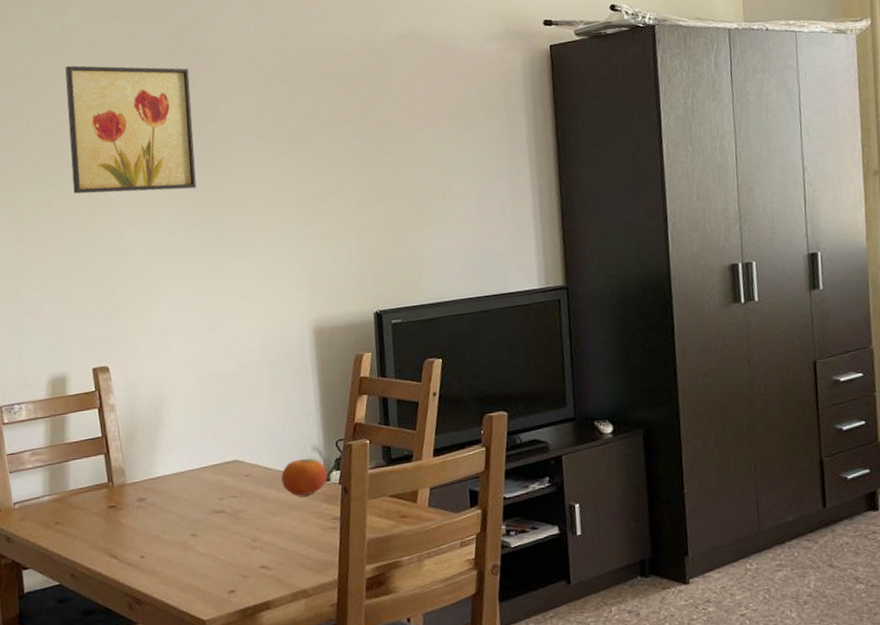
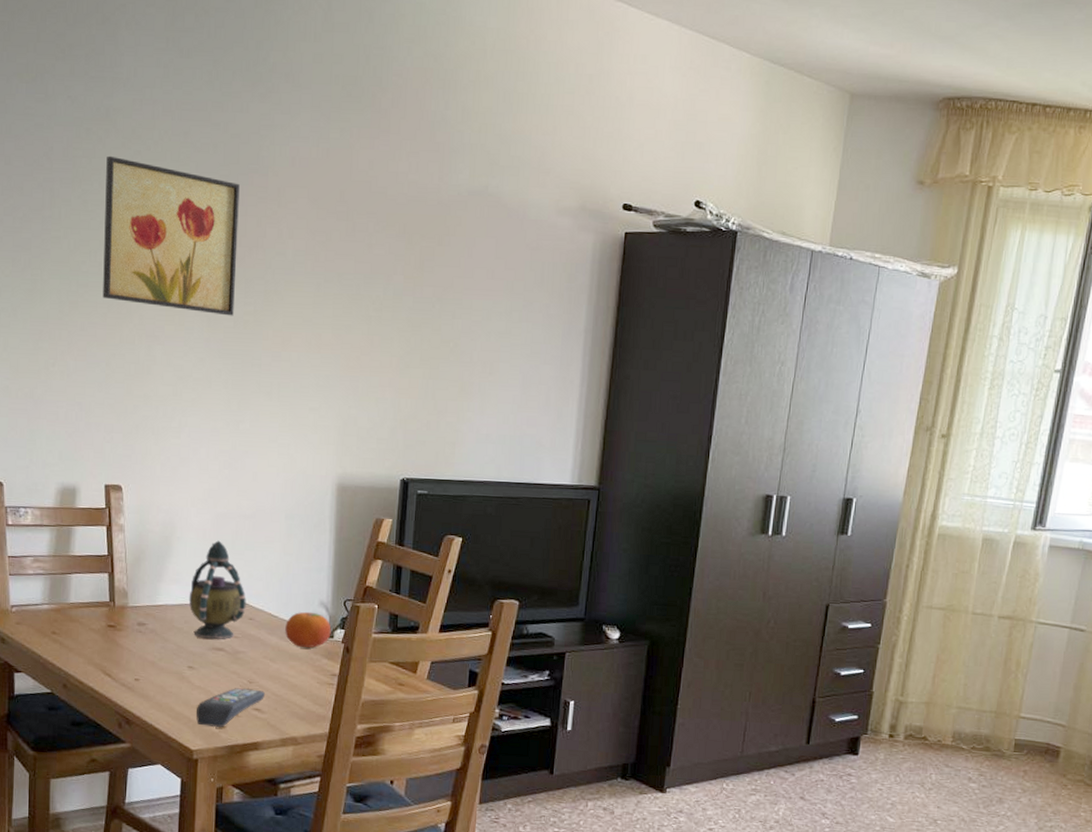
teapot: none [184,403,241,504] -> present [188,540,246,640]
remote control: none [204,546,271,593] -> present [196,688,266,727]

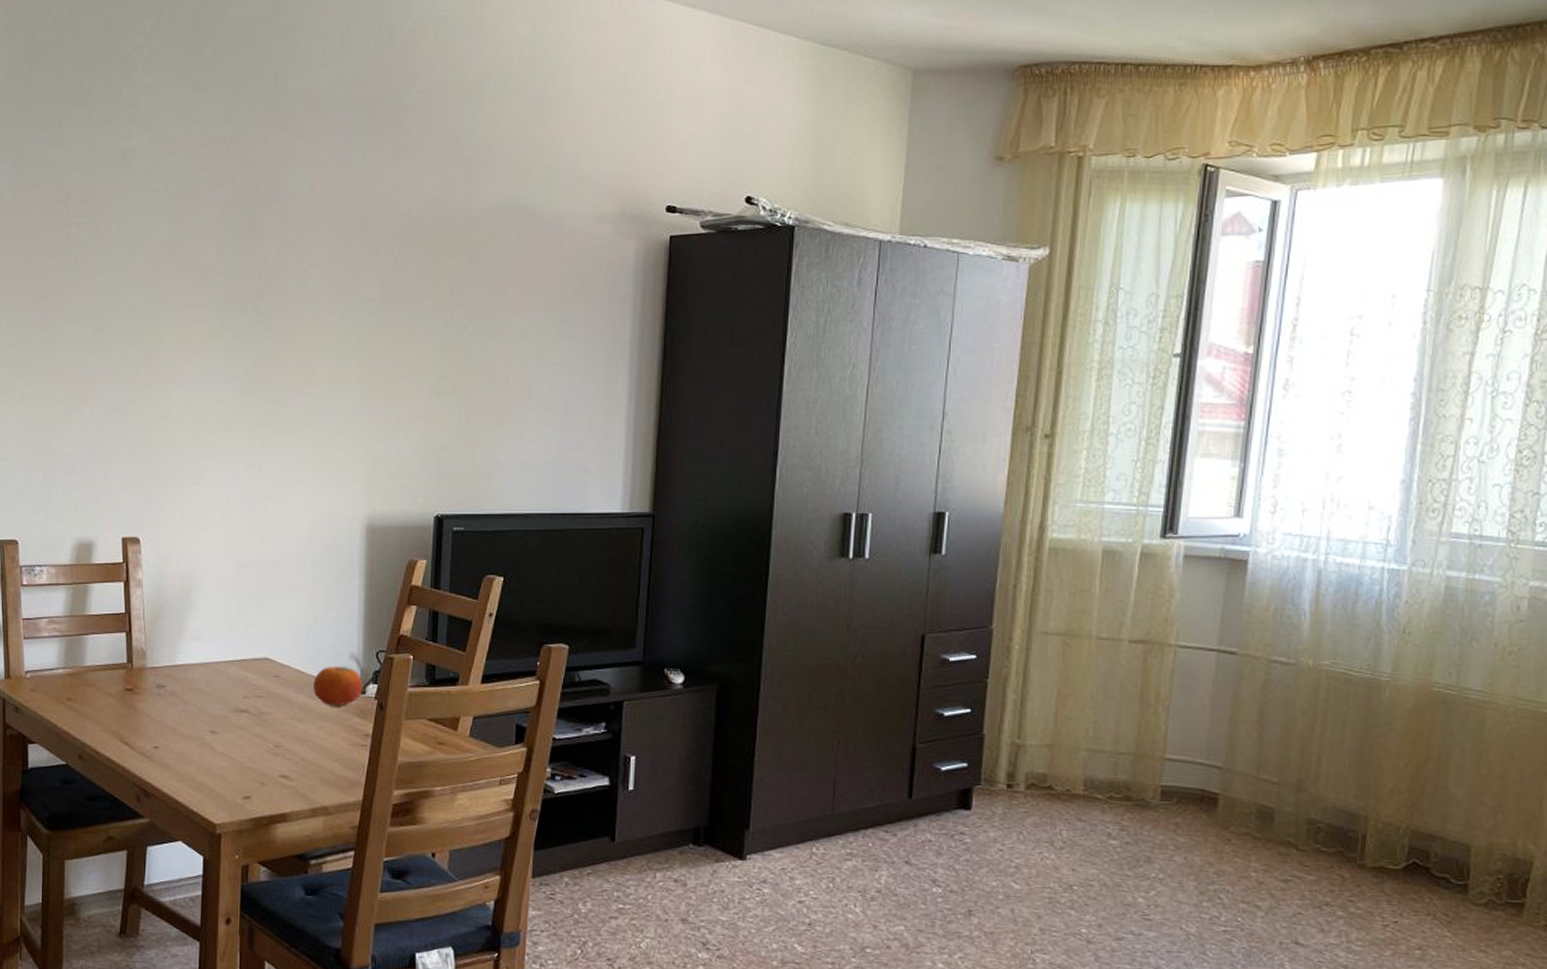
wall art: present [103,155,240,316] -> none [120,196,259,353]
teapot: present [188,540,246,640] -> none [210,592,271,701]
remote control: present [196,688,266,727] -> none [219,753,293,797]

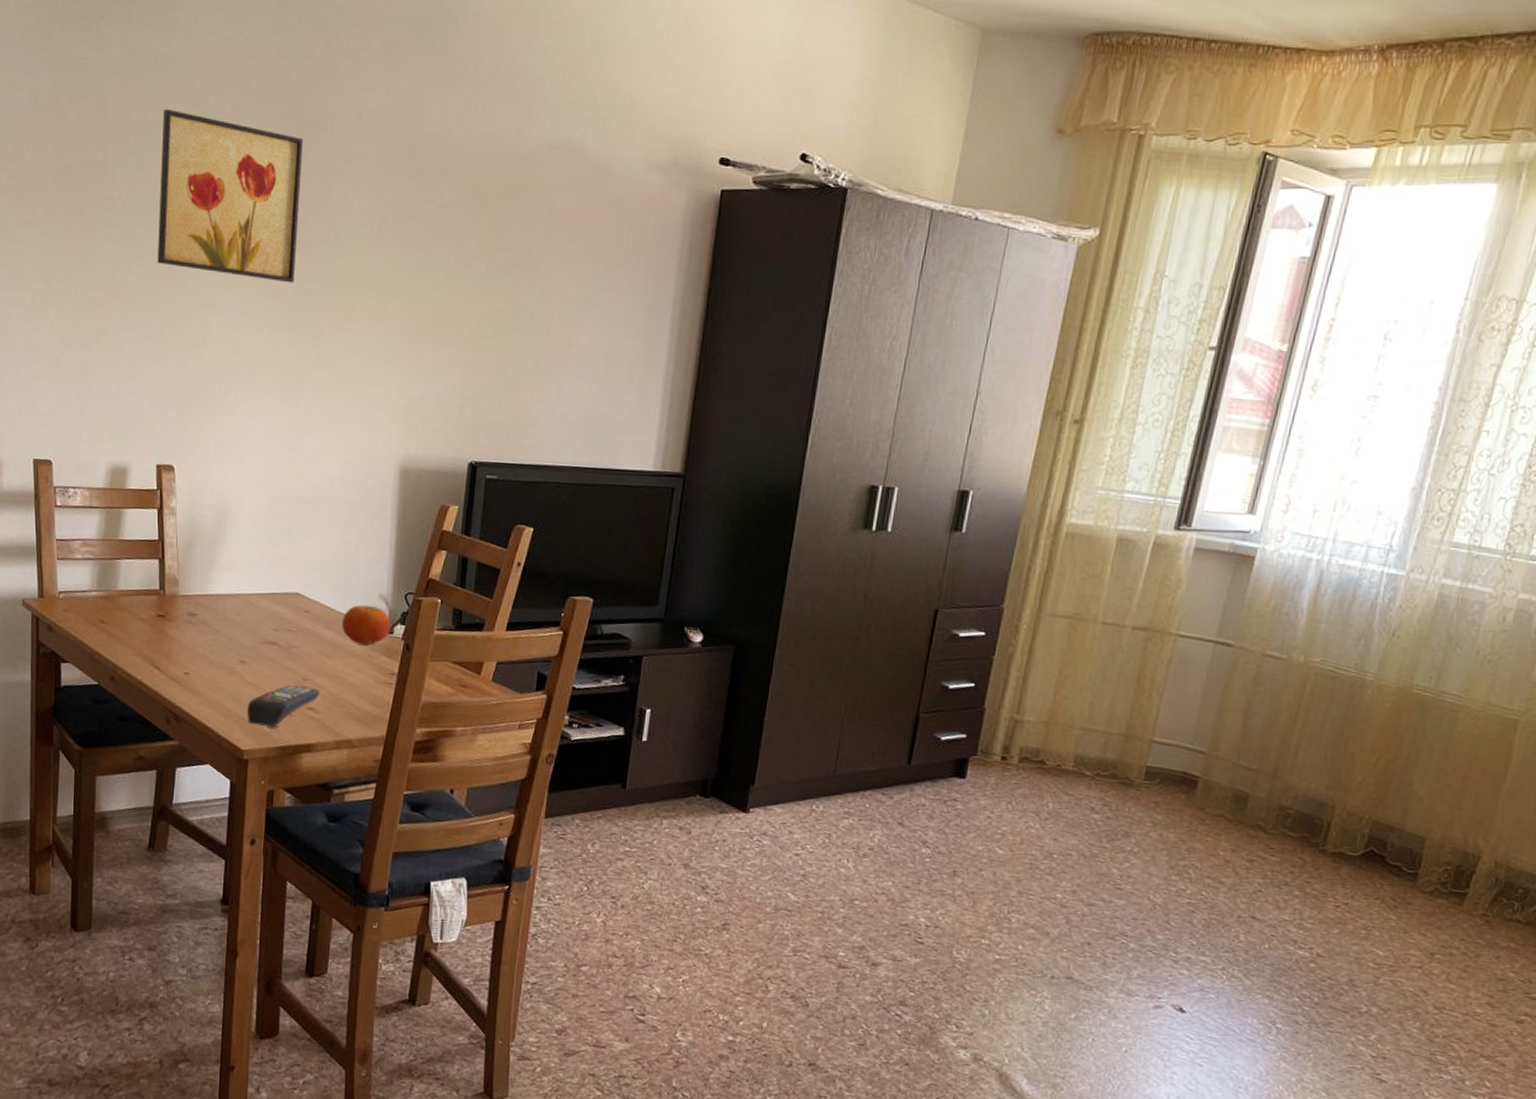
wall art: none [120,196,259,353] -> present [157,108,303,283]
remote control: none [219,753,293,797] -> present [247,685,320,727]

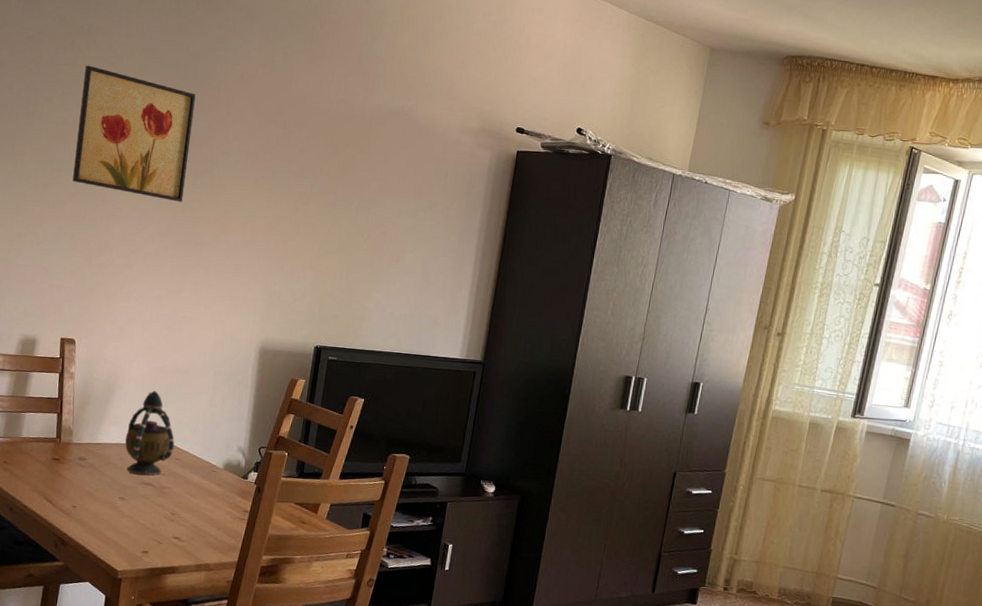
teapot: none [241,526,302,634] -> present [125,390,175,476]
remote control: present [247,685,320,727] -> none [123,518,185,552]
fruit: present [342,604,391,644] -> none [206,455,246,487]

